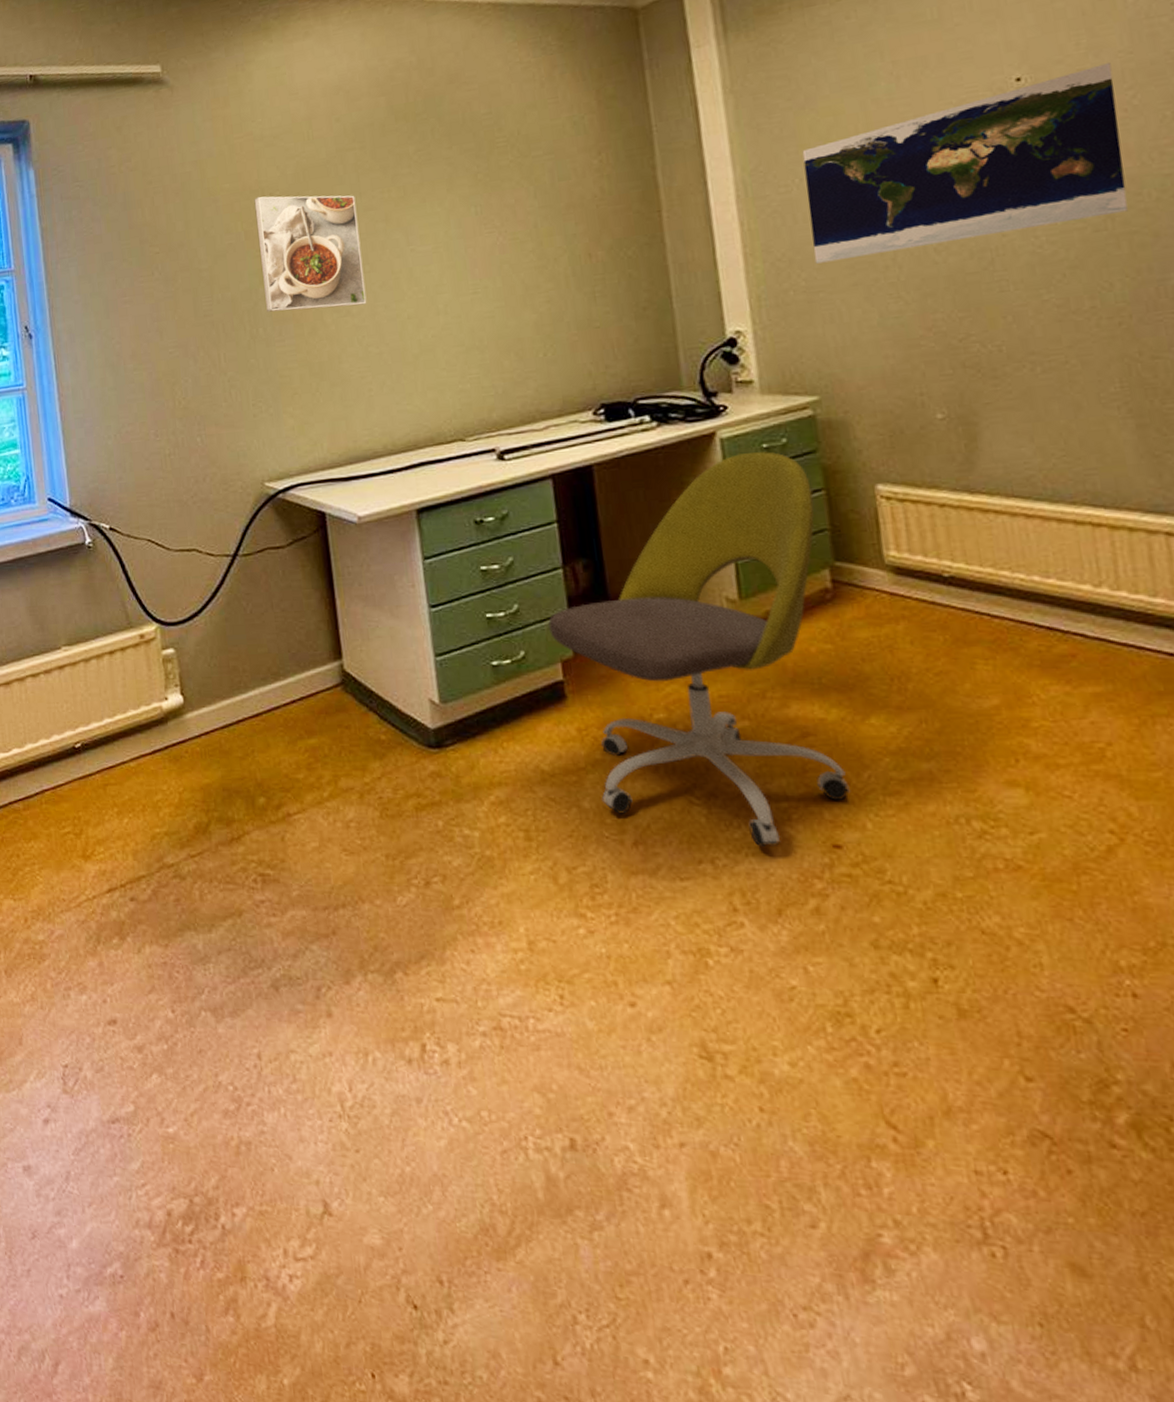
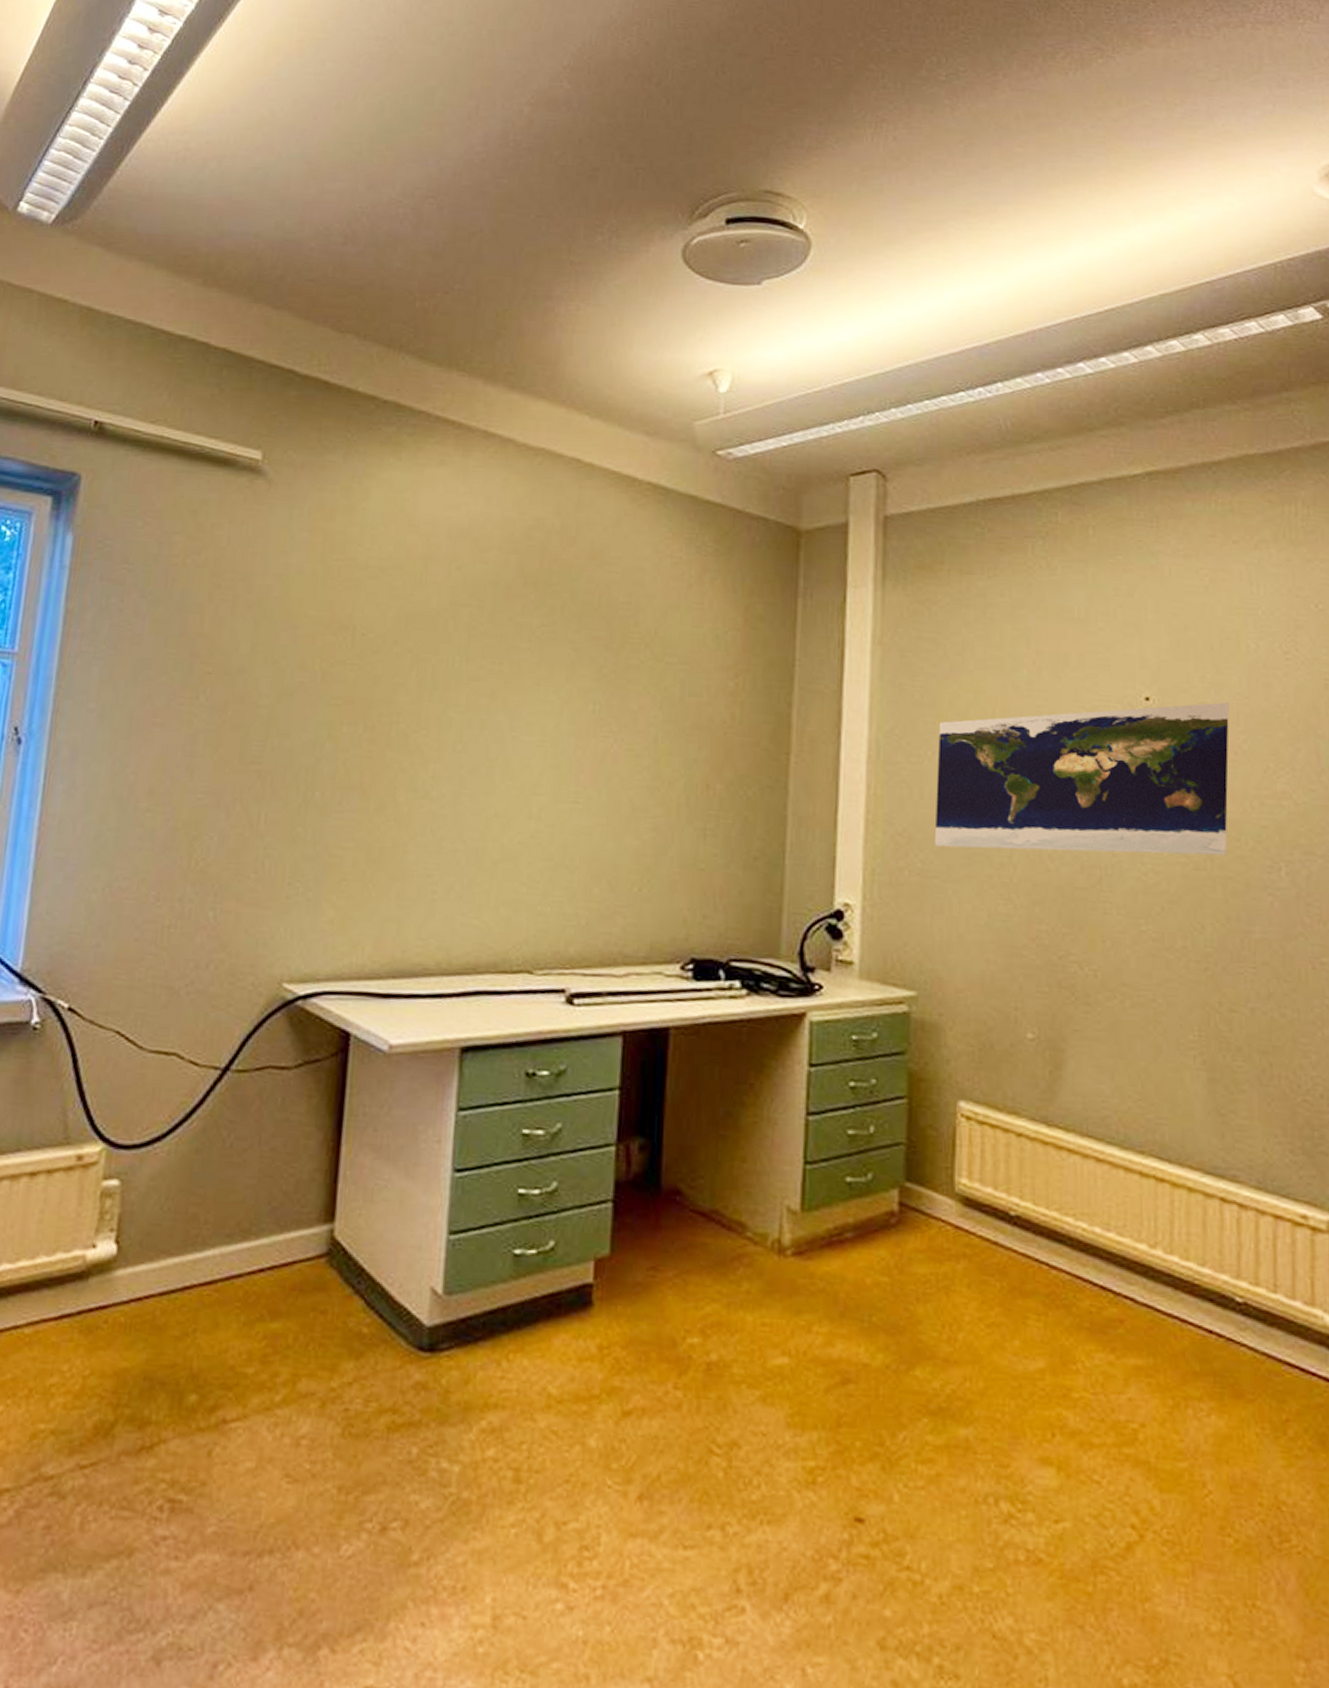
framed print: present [254,195,367,312] -> none [330,634,461,789]
office chair: present [548,451,850,848] -> none [587,1041,896,1515]

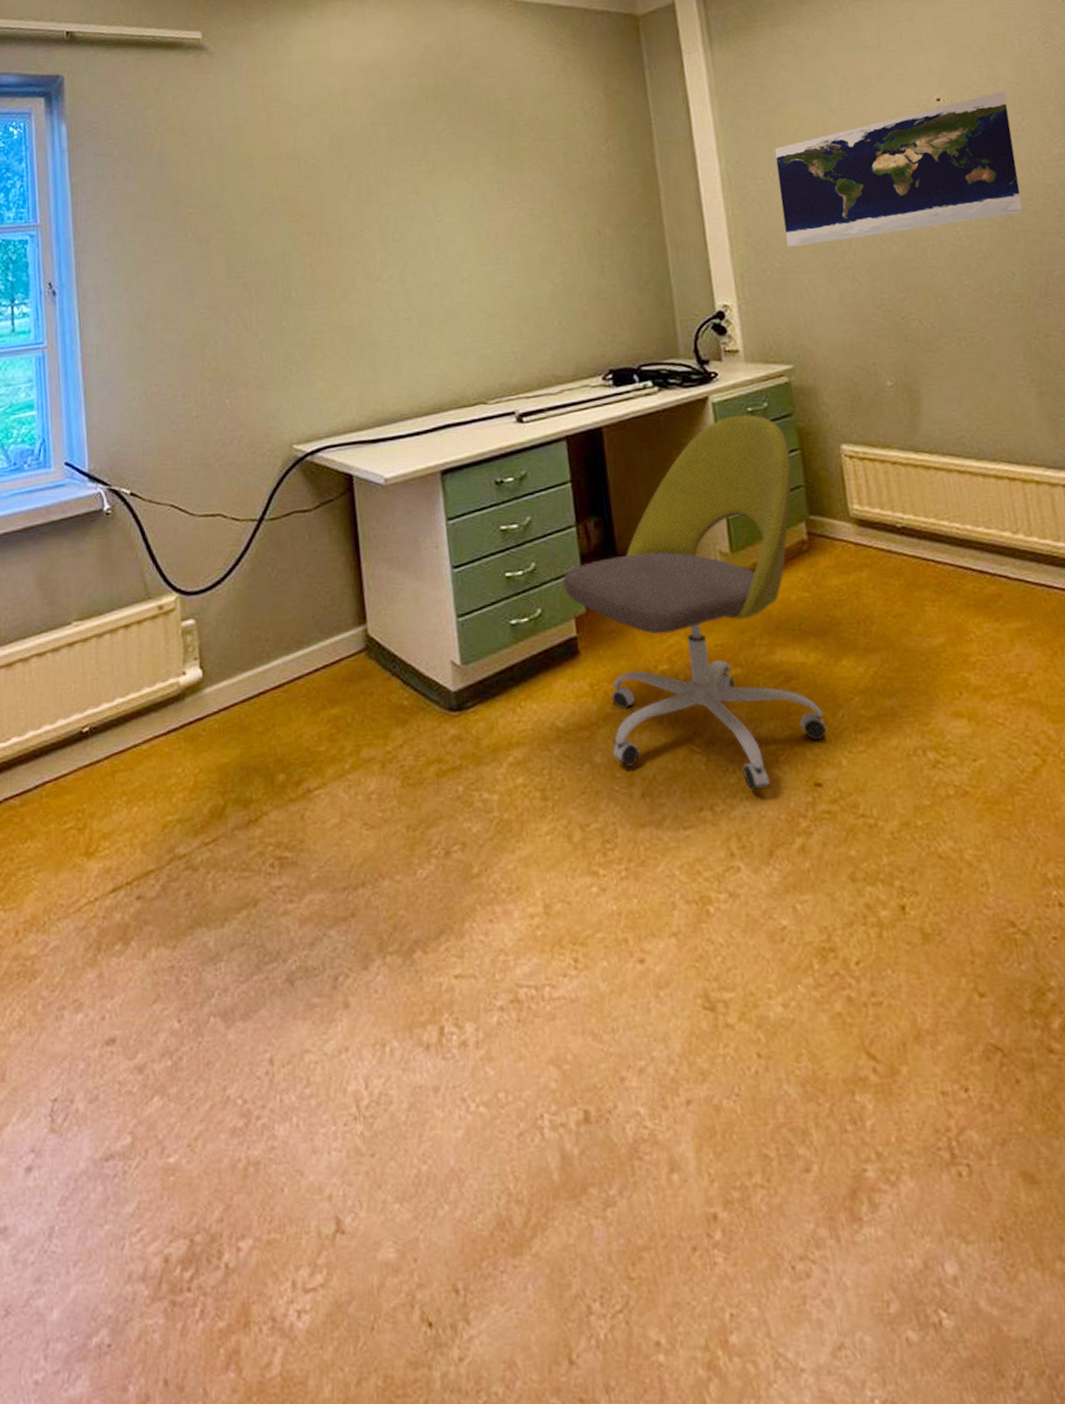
office chair: none [587,1041,896,1515] -> present [563,414,827,791]

